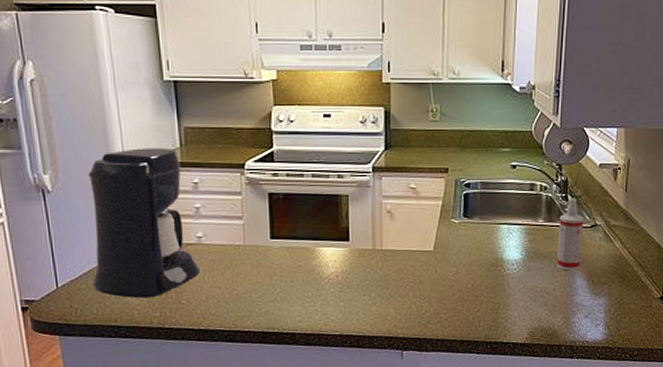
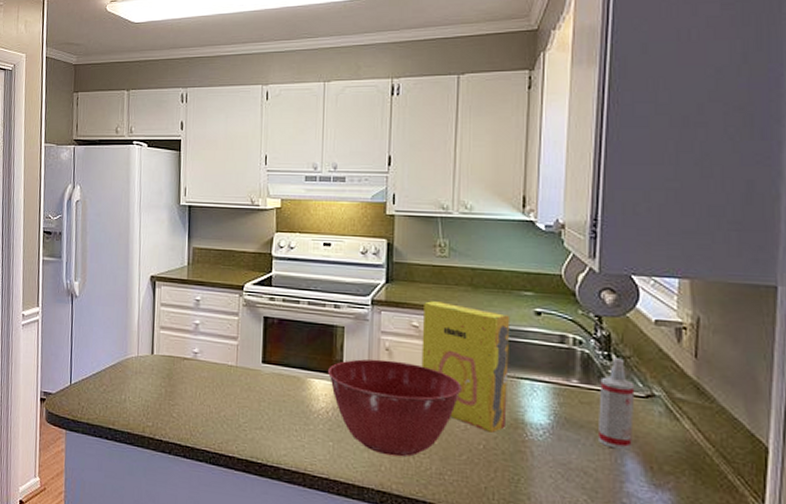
coffee maker: present [88,147,201,299] -> none [99,264,194,406]
mixing bowl: none [336,221,453,306] -> present [328,358,462,457]
cereal box: none [418,163,492,272] -> present [421,301,511,433]

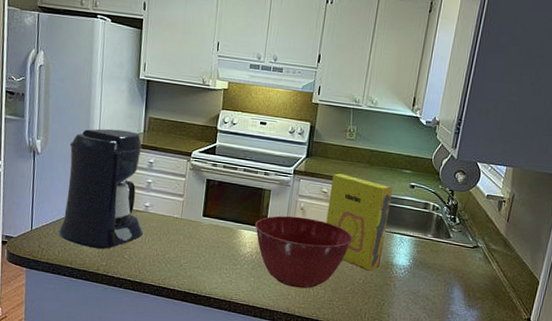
coffee maker: none [99,264,194,406] -> present [59,128,144,249]
spray bottle: present [599,358,635,450] -> none [439,220,468,283]

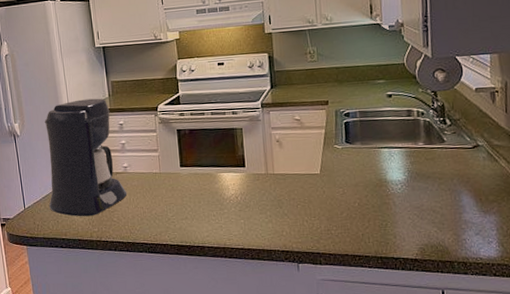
mixing bowl: present [255,215,353,289] -> none [233,149,338,223]
cereal box: present [326,173,393,271] -> none [302,97,373,193]

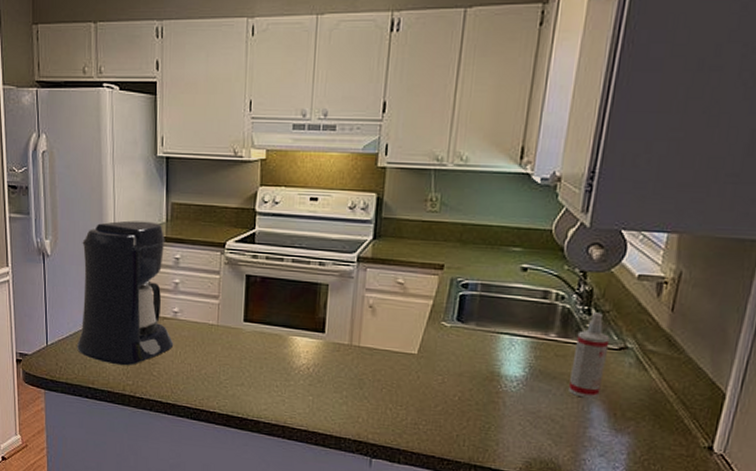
spray bottle: none [439,121,466,190] -> present [569,312,610,399]

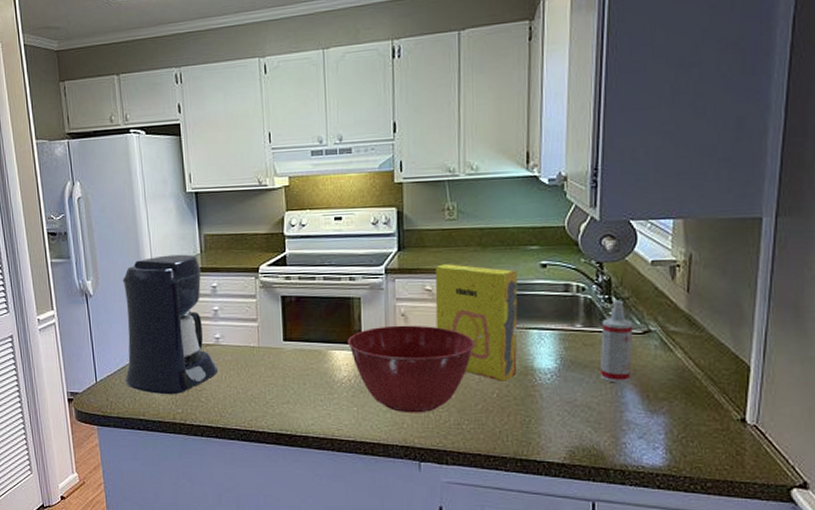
mixing bowl: none [310,316,442,409] -> present [348,325,475,413]
cereal box: none [404,257,497,385] -> present [435,264,518,381]

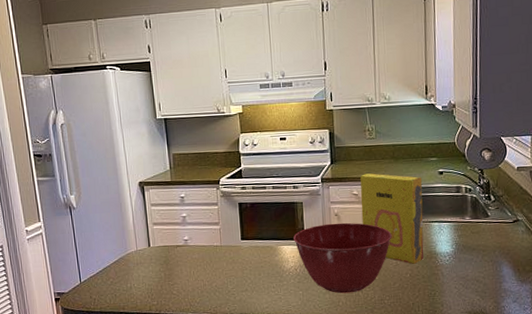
coffee maker: present [122,254,219,395] -> none [102,170,188,290]
spray bottle: present [600,300,633,383] -> none [484,197,507,261]

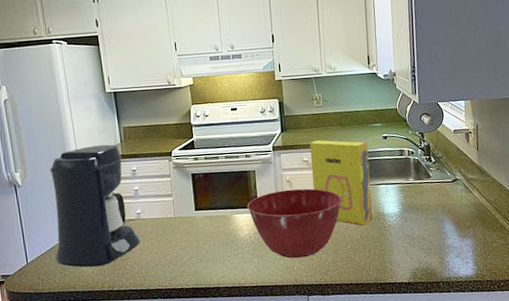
coffee maker: none [102,170,188,290] -> present [49,144,141,268]

